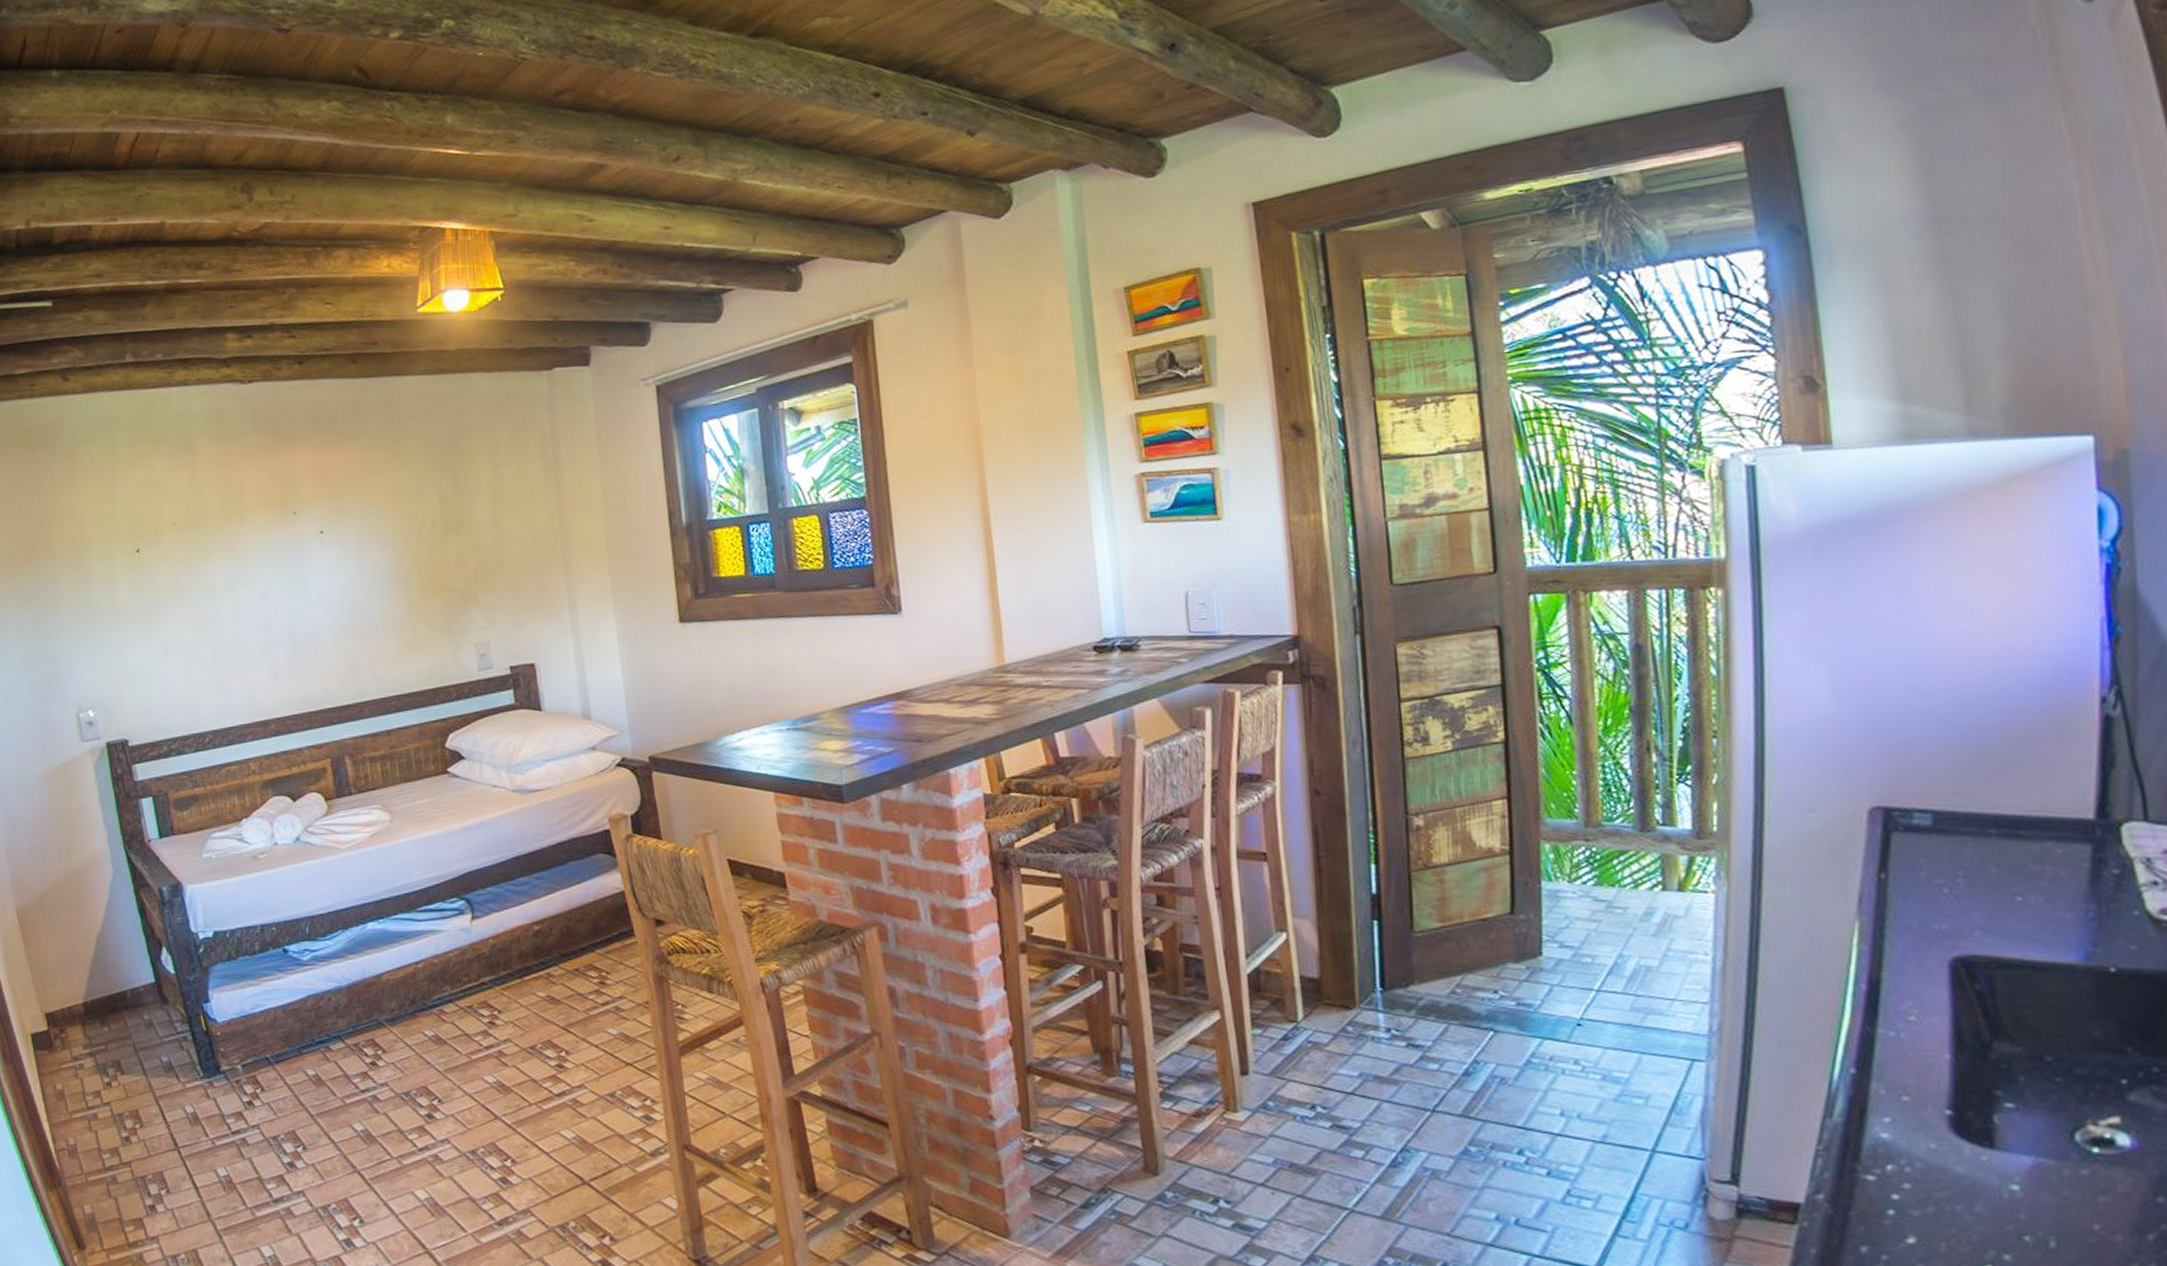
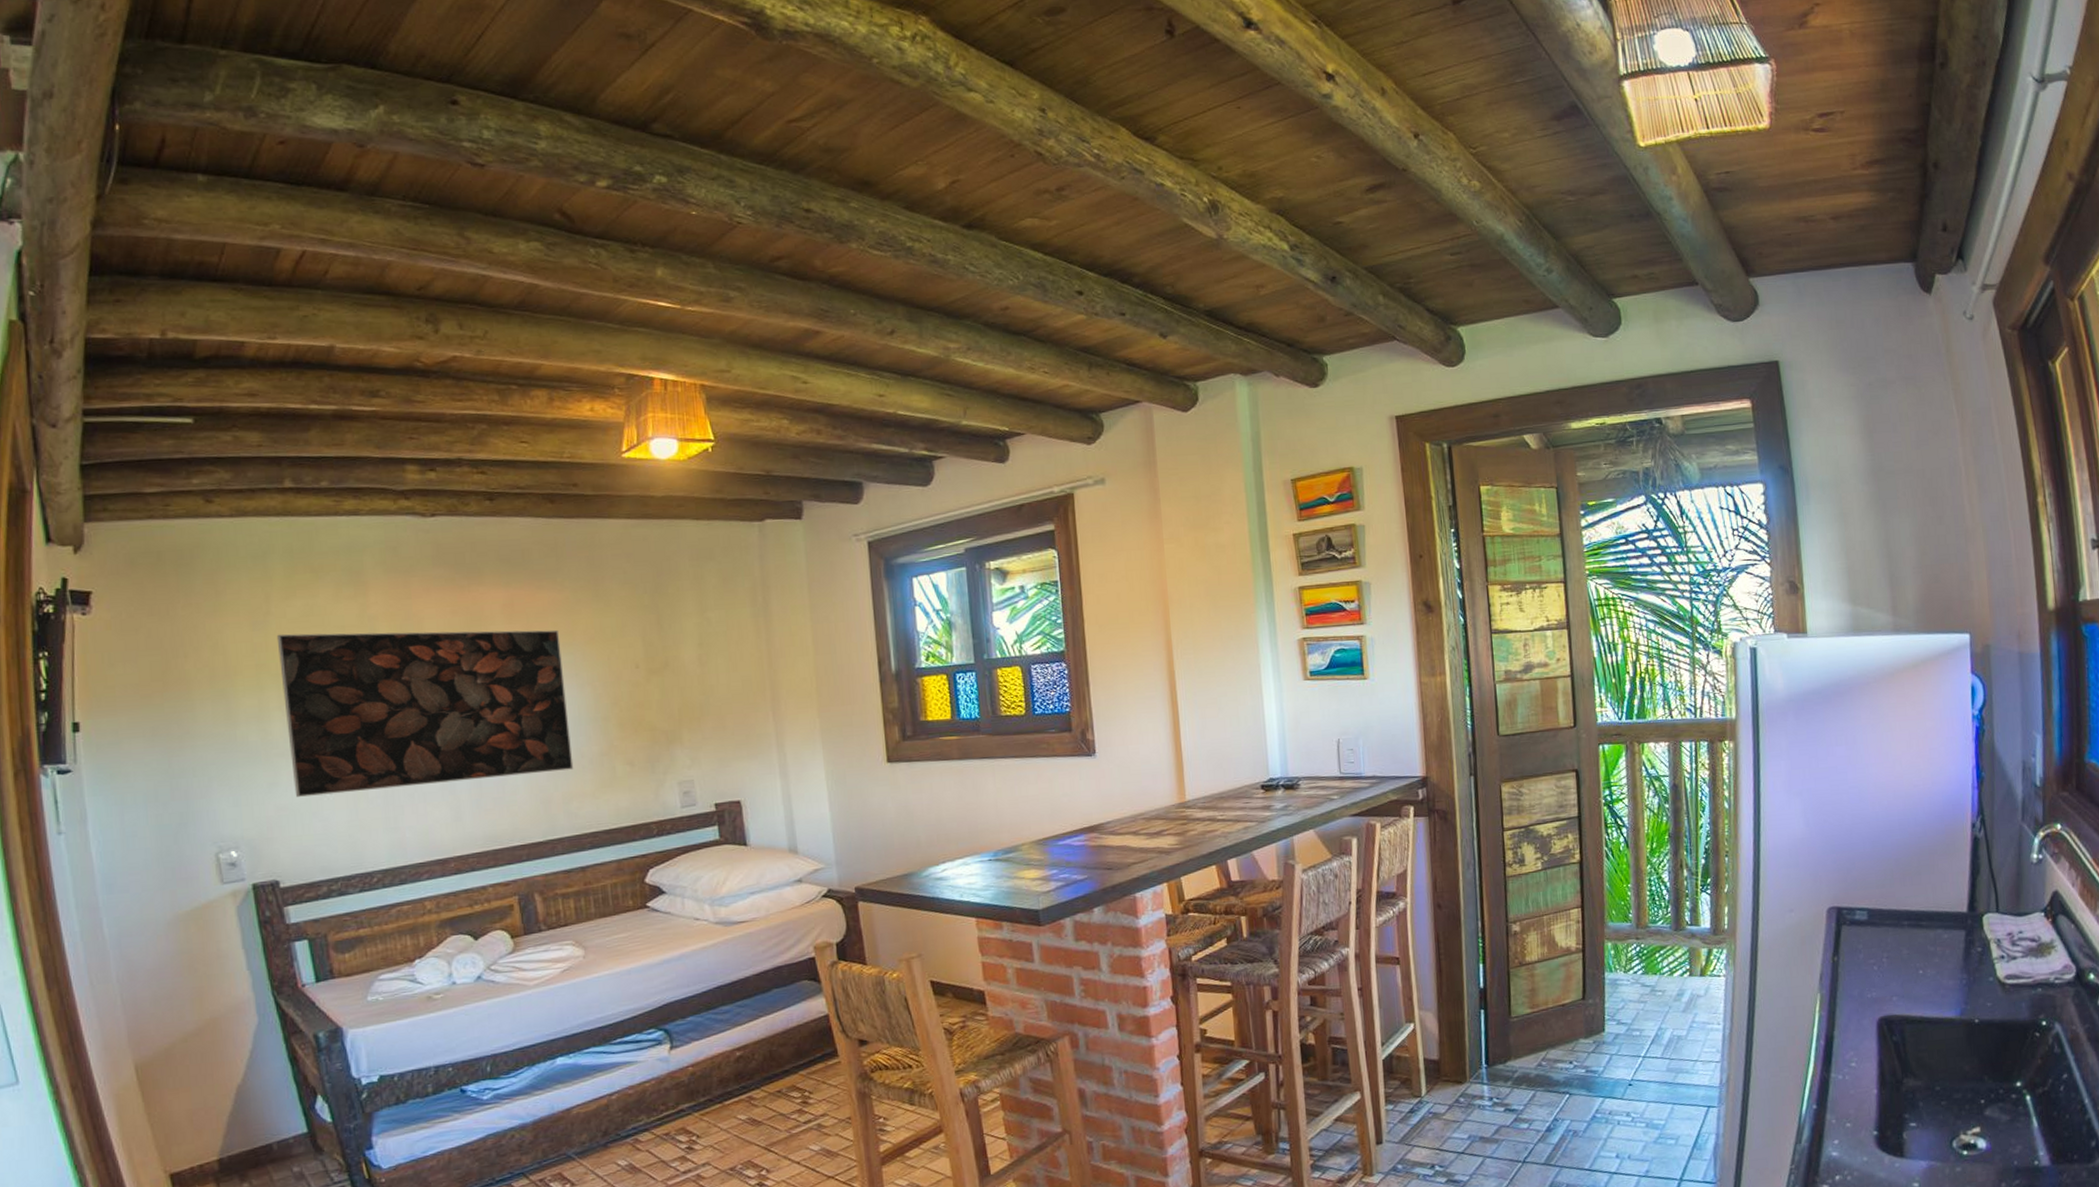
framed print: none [122,490,378,659] -> present [276,629,574,797]

